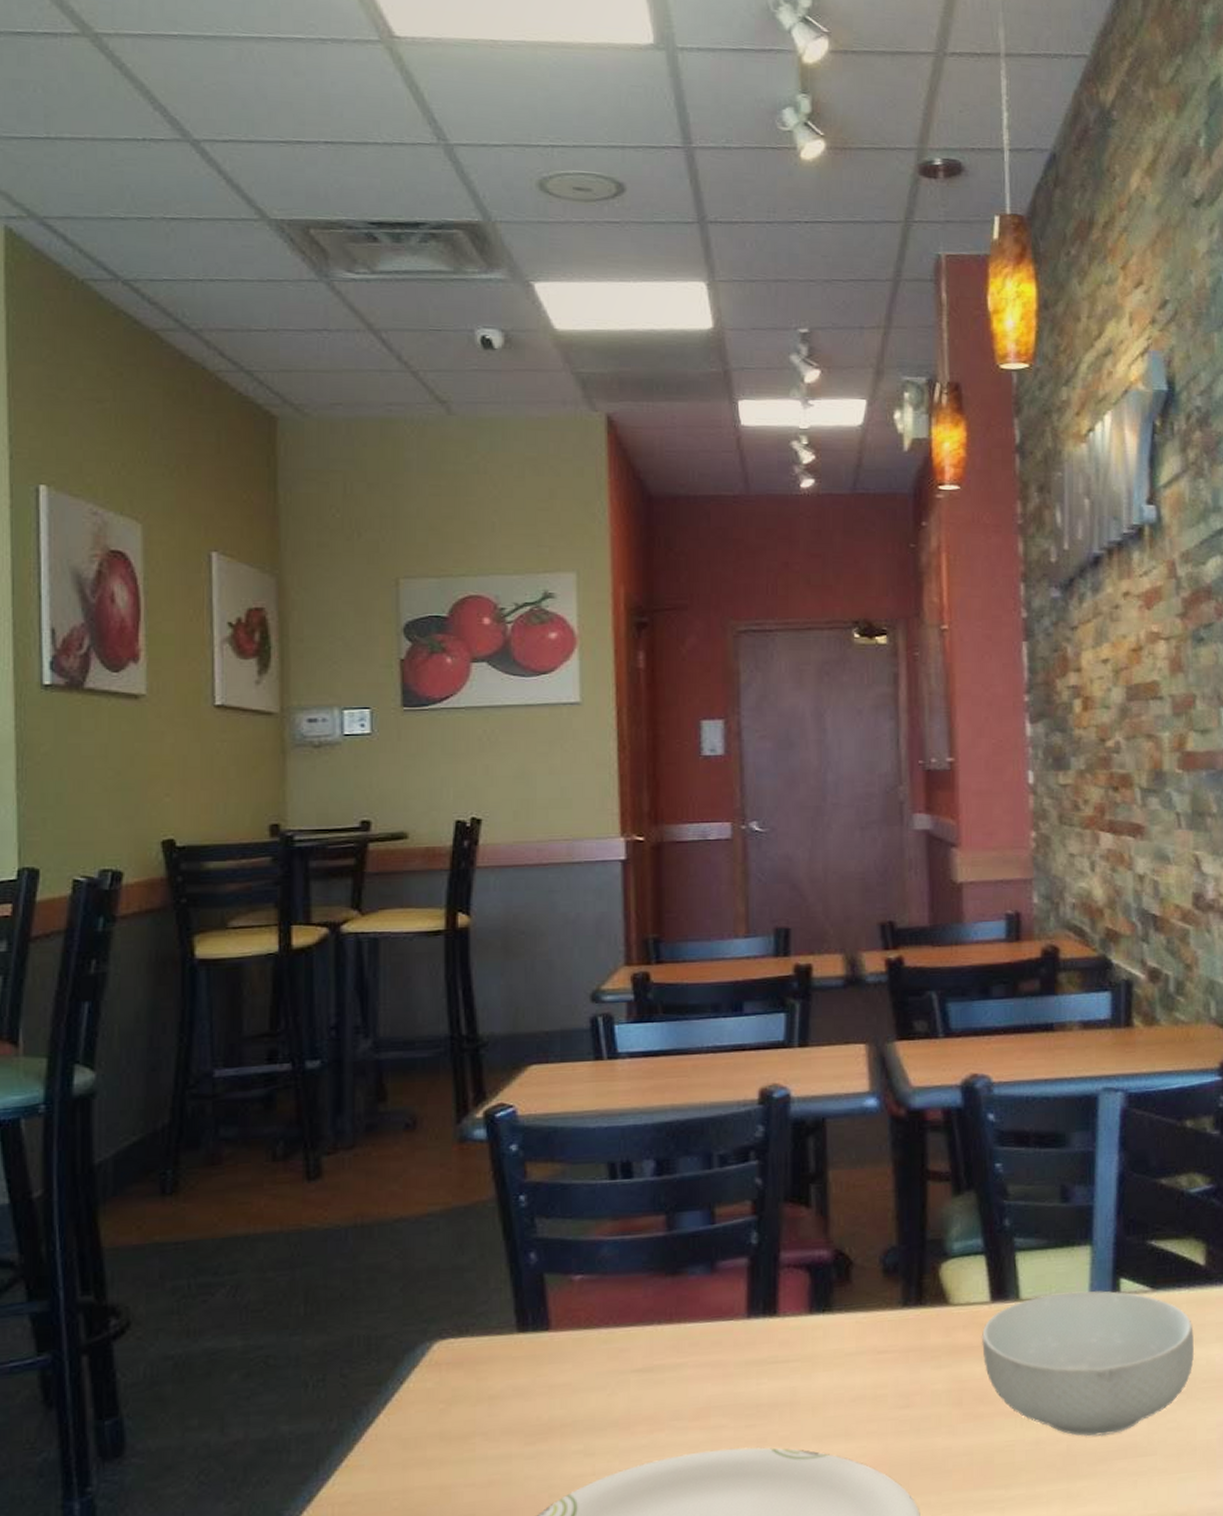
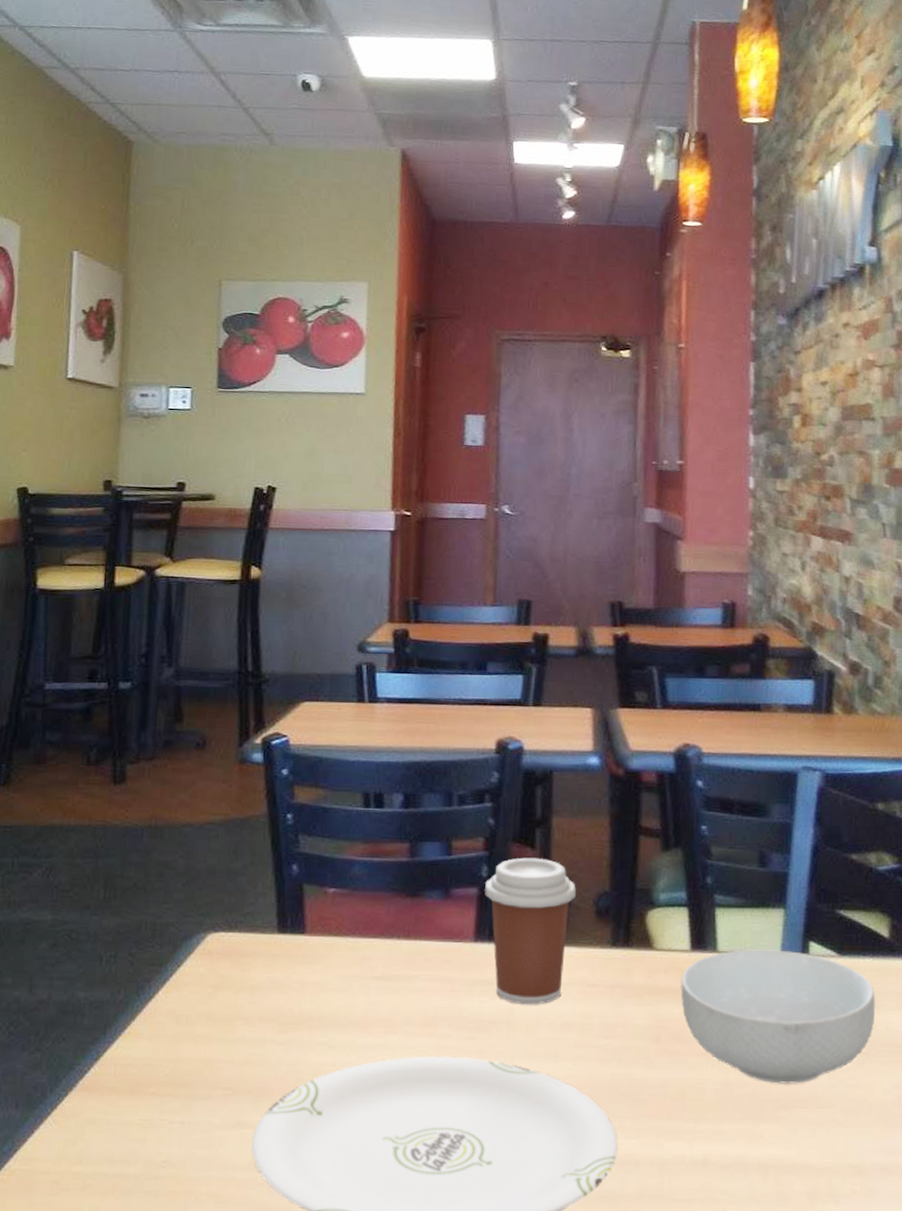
coffee cup: none [756,1216,859,1382] -> present [485,857,576,1005]

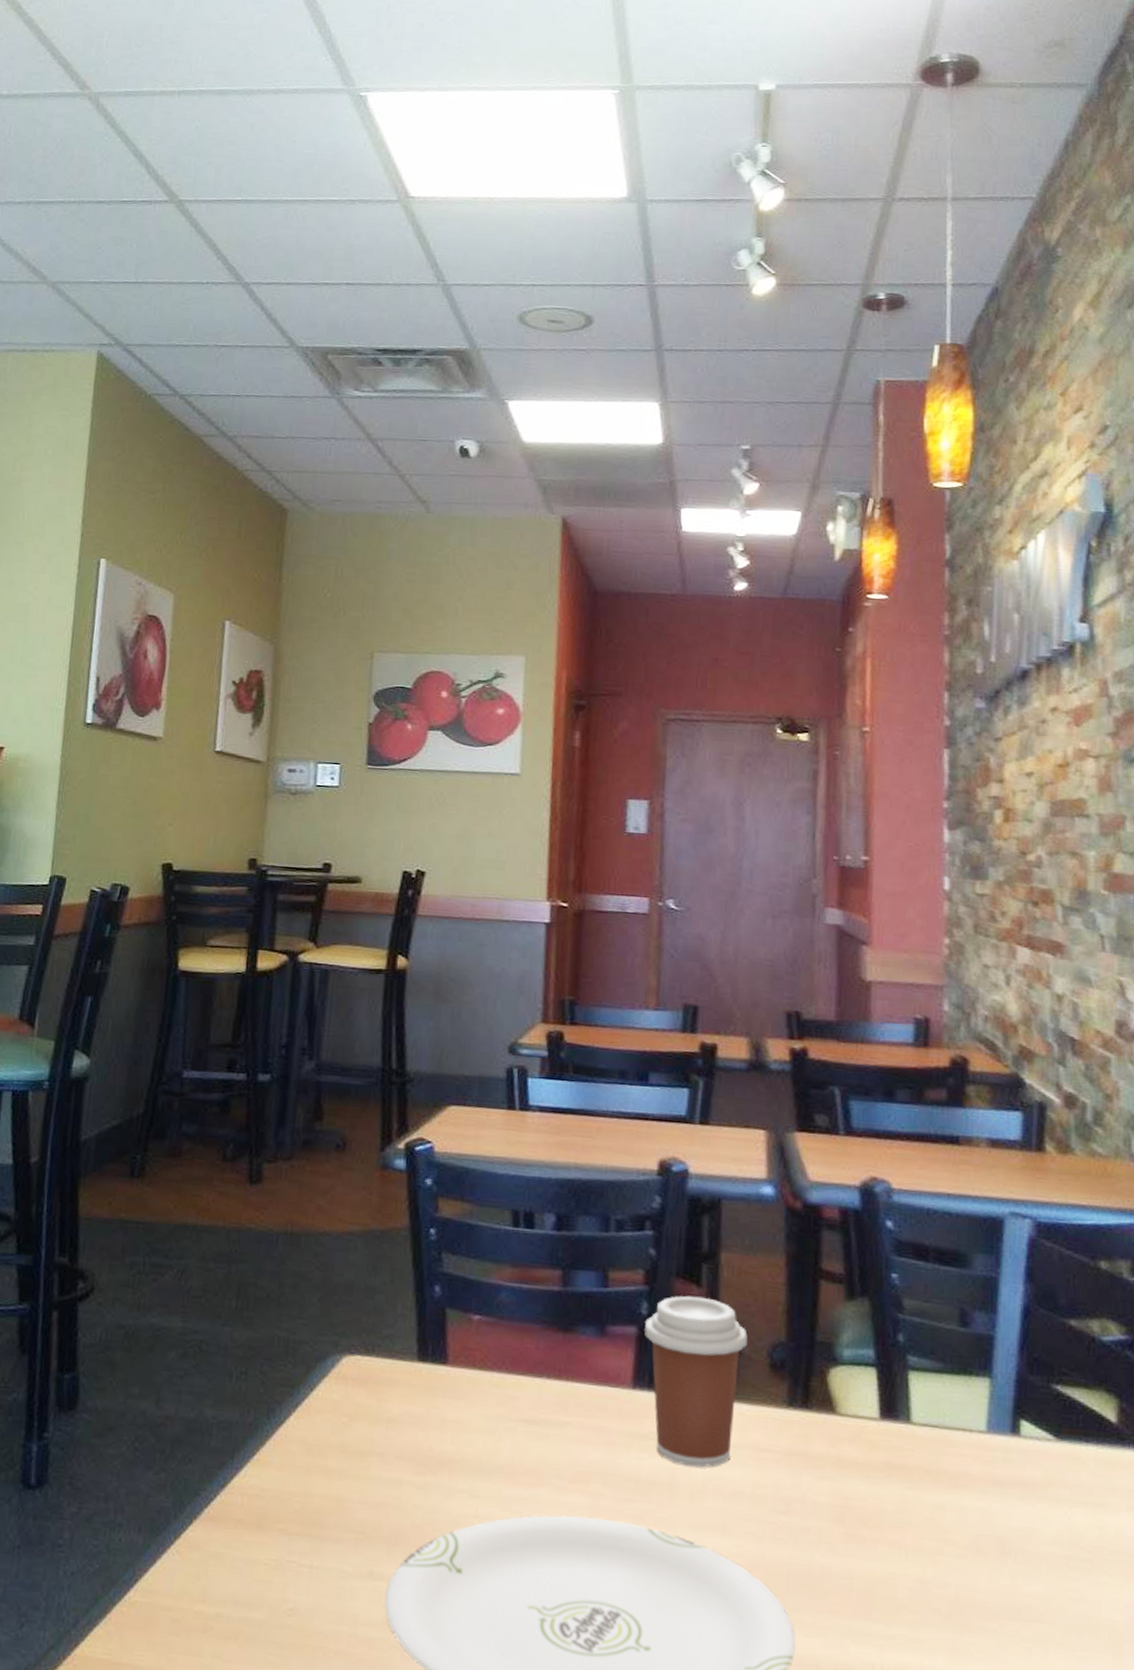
cereal bowl: present [681,949,876,1085] -> none [868,1423,1102,1591]

